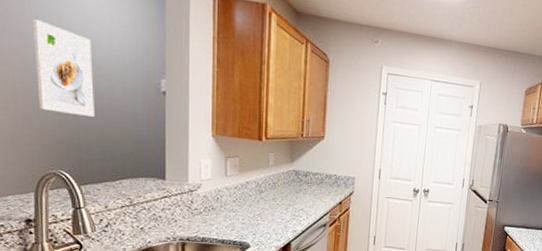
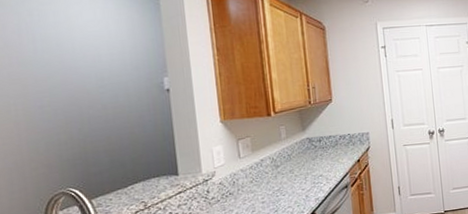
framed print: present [32,19,95,117] -> none [30,47,100,132]

